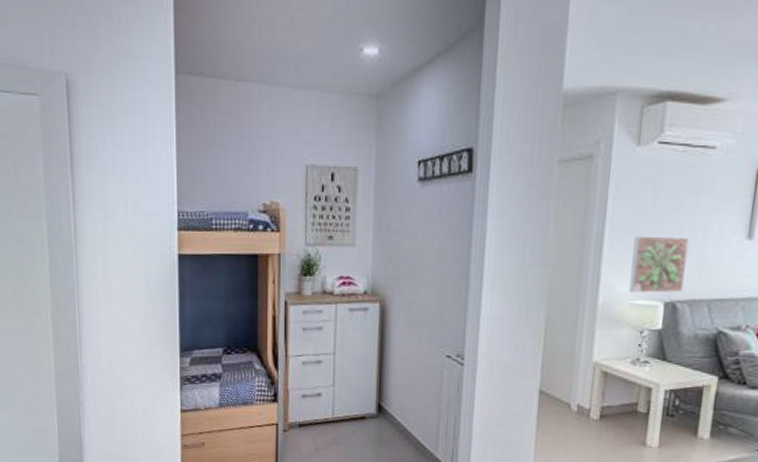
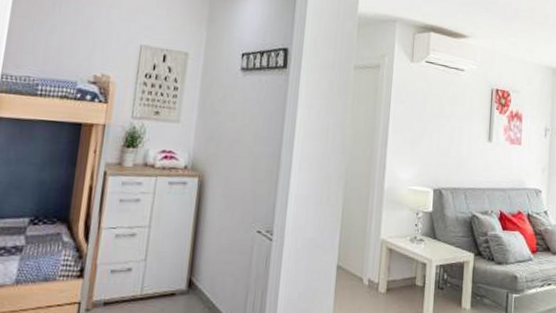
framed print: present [629,235,689,293] -> none [407,132,449,181]

